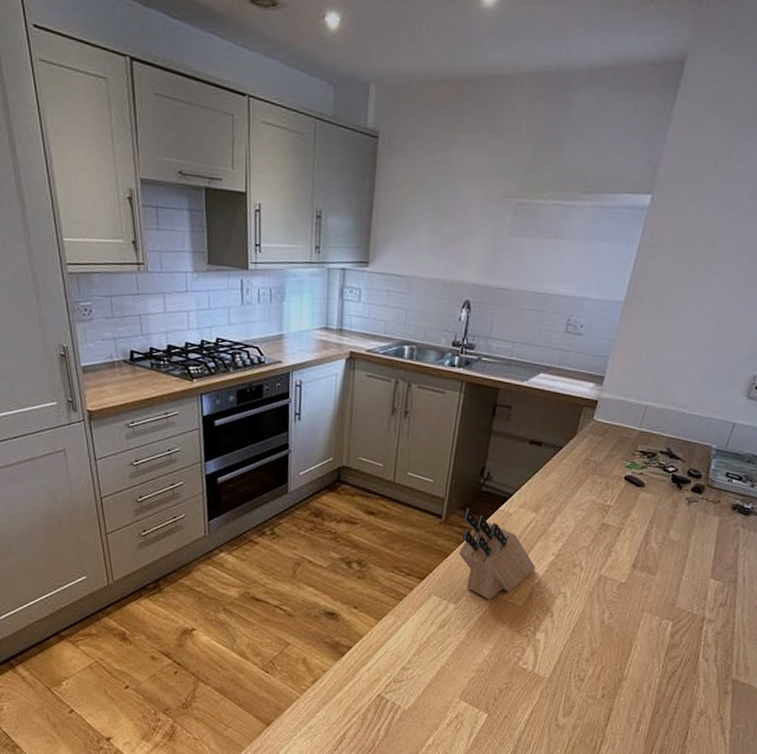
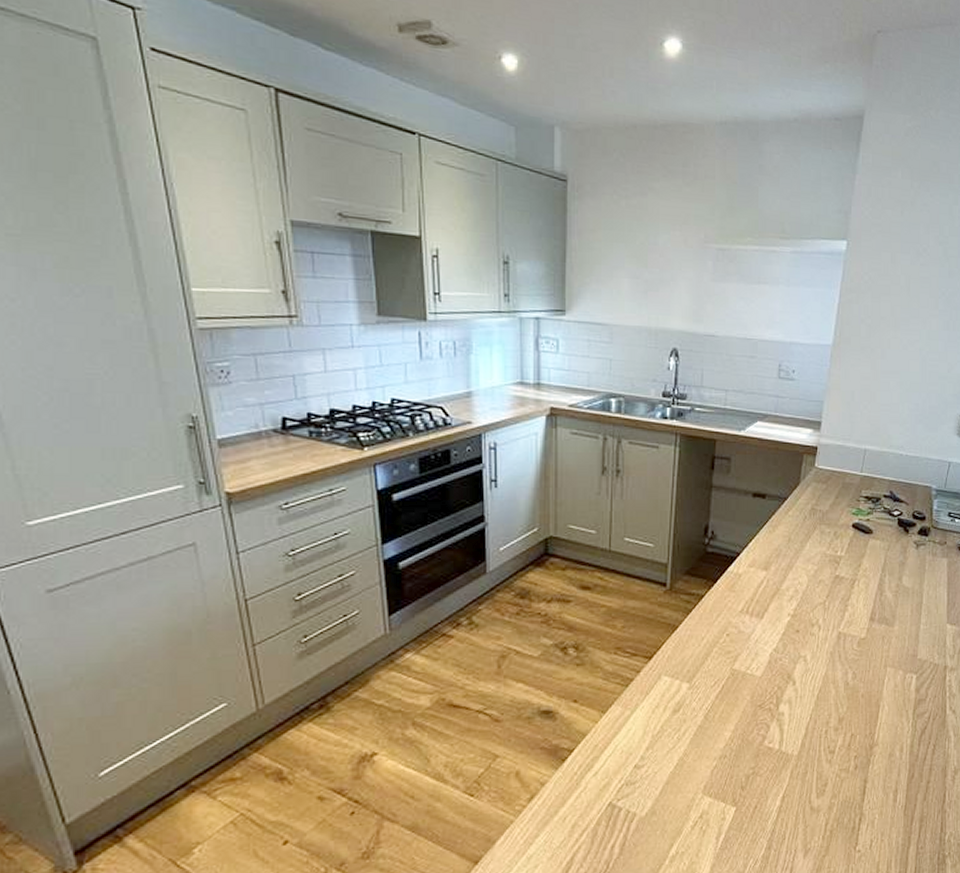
knife block: present [459,507,536,600] -> none [689,572,772,673]

